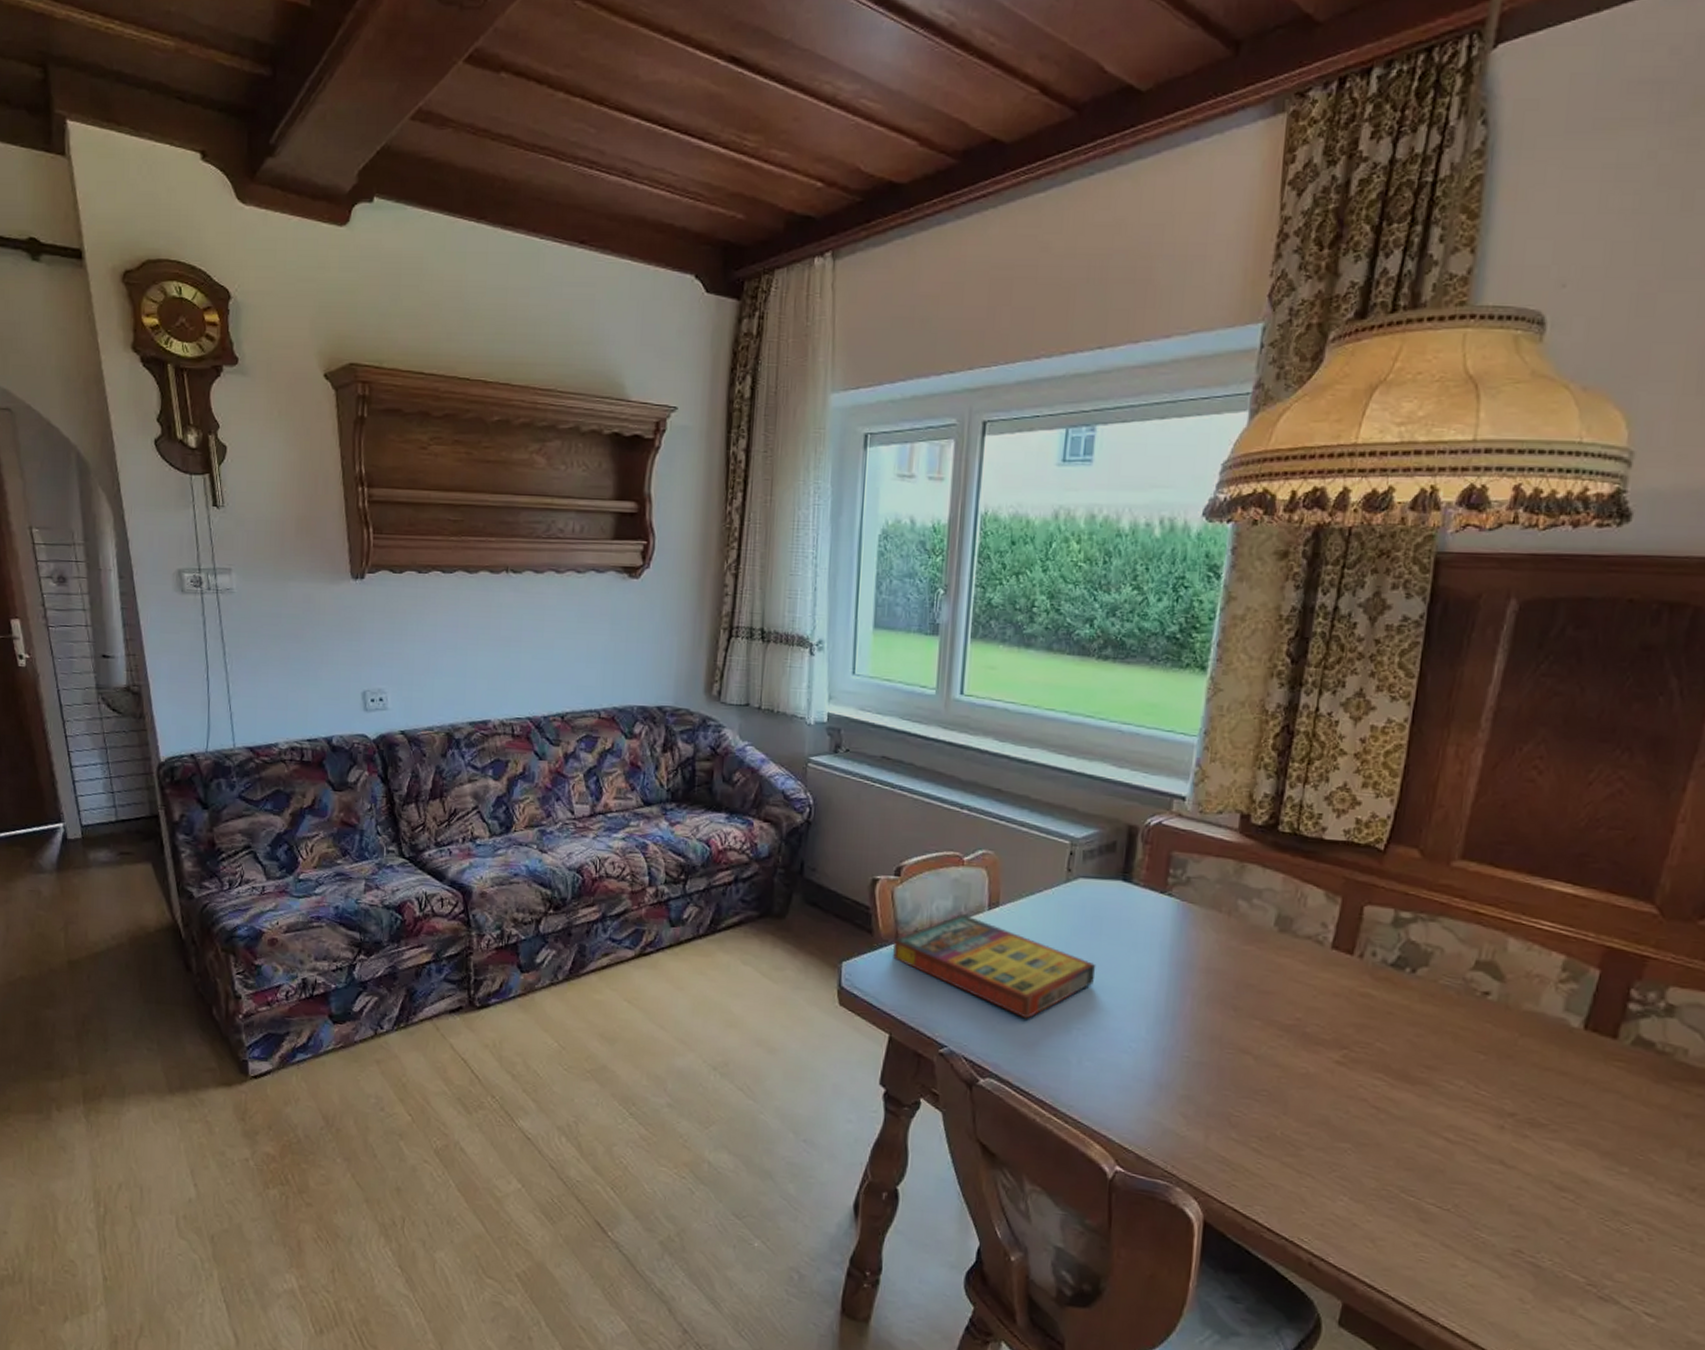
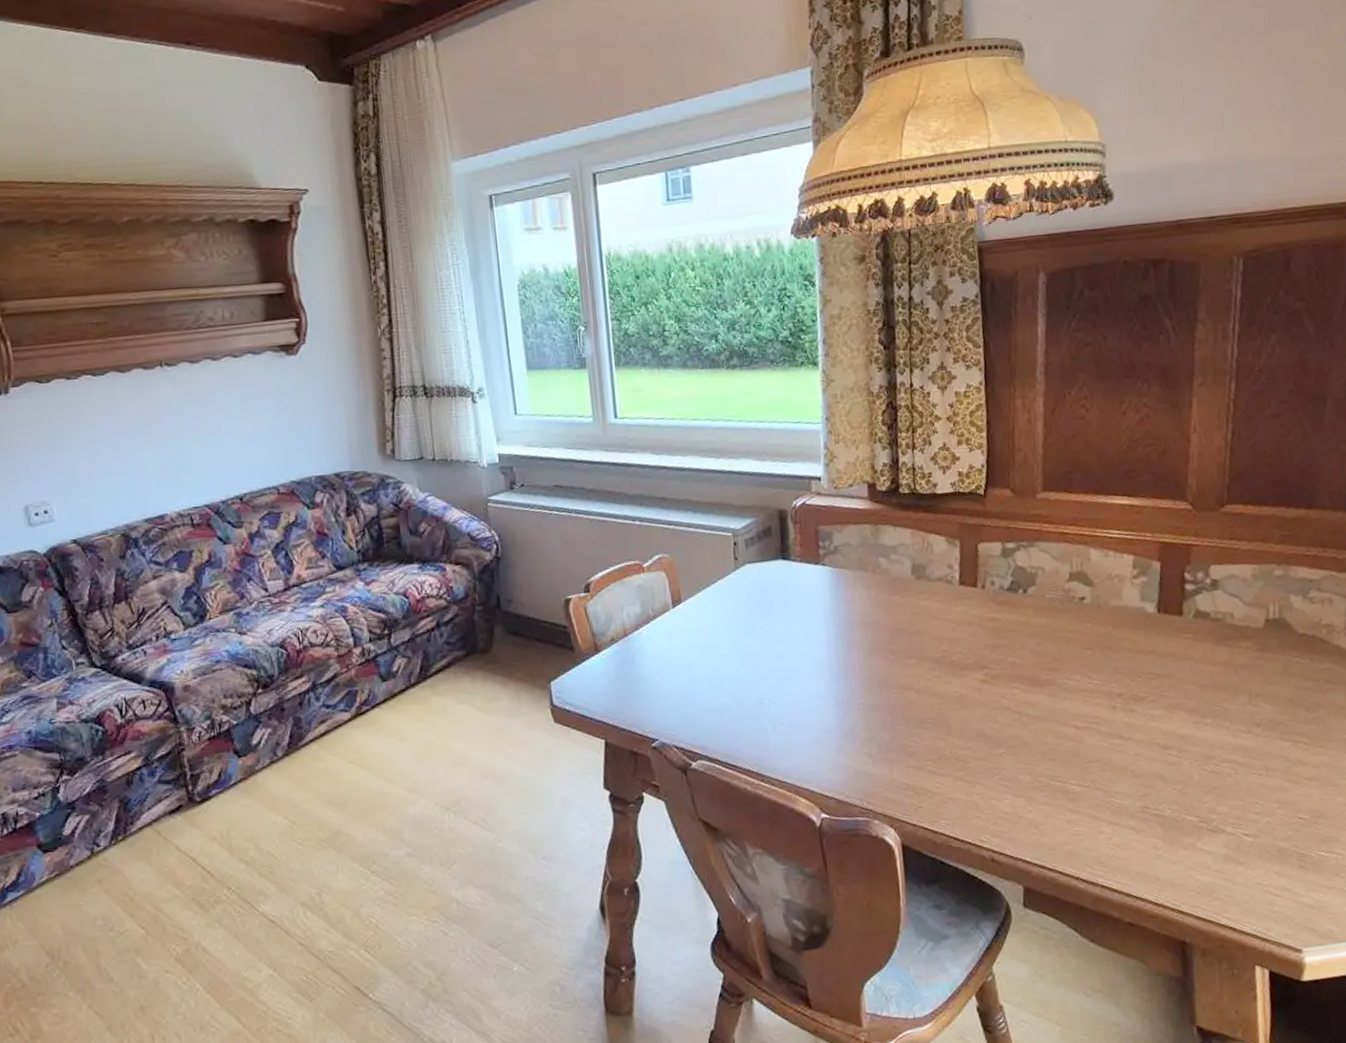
game compilation box: present [893,914,1096,1019] -> none [594,616,774,700]

